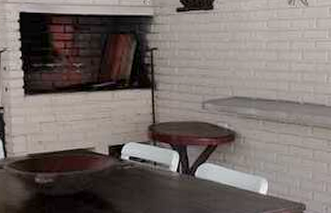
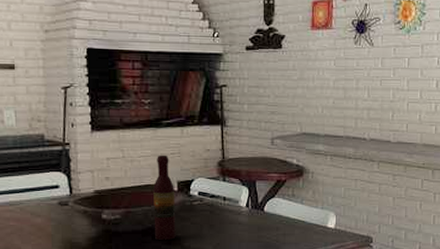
wine bottle: none [85,119,107,205] -> present [153,155,176,241]

